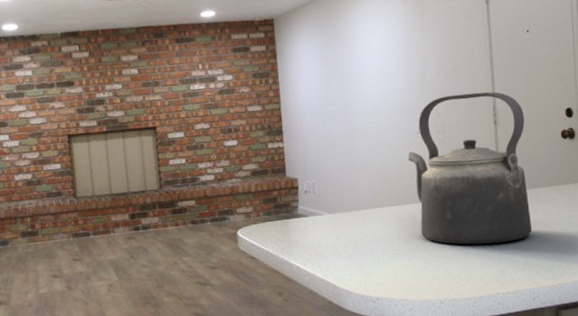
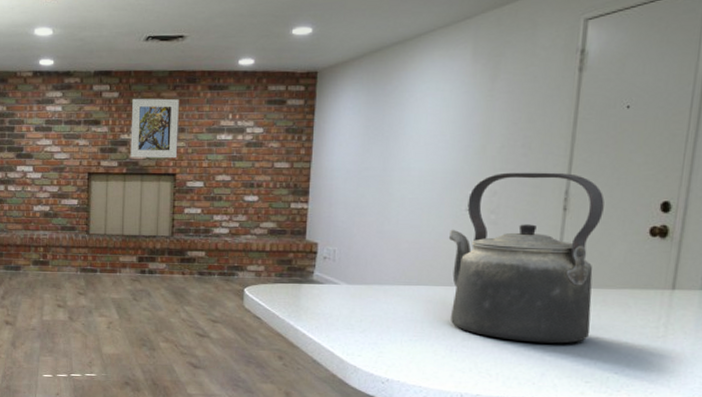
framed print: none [103,54,155,116] -> present [130,98,179,159]

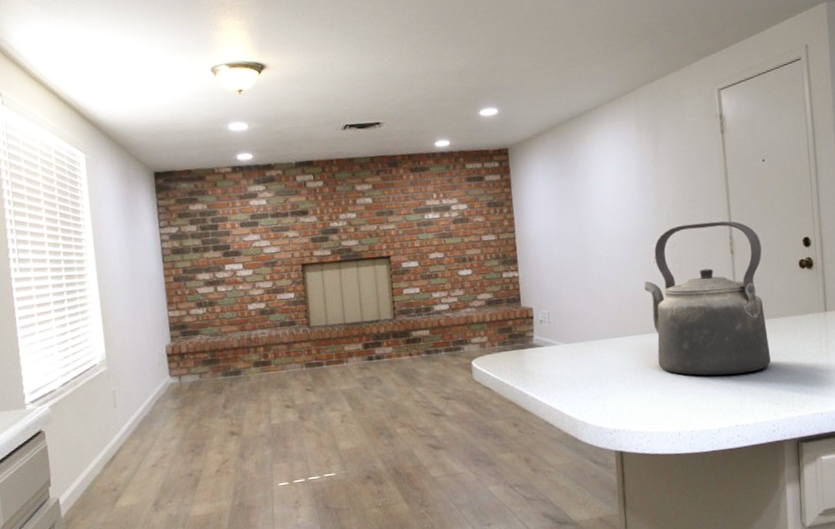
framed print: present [130,98,179,159] -> none [338,183,389,245]

